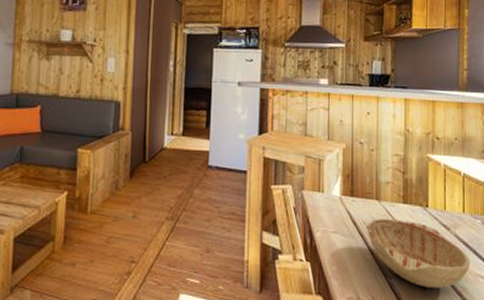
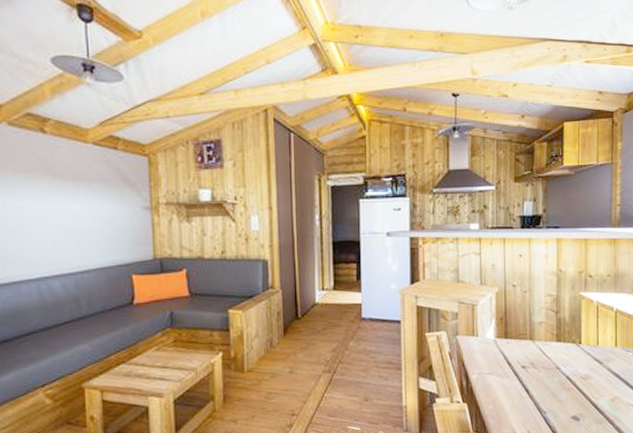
decorative bowl: present [366,218,471,289] -> none [521,357,623,420]

